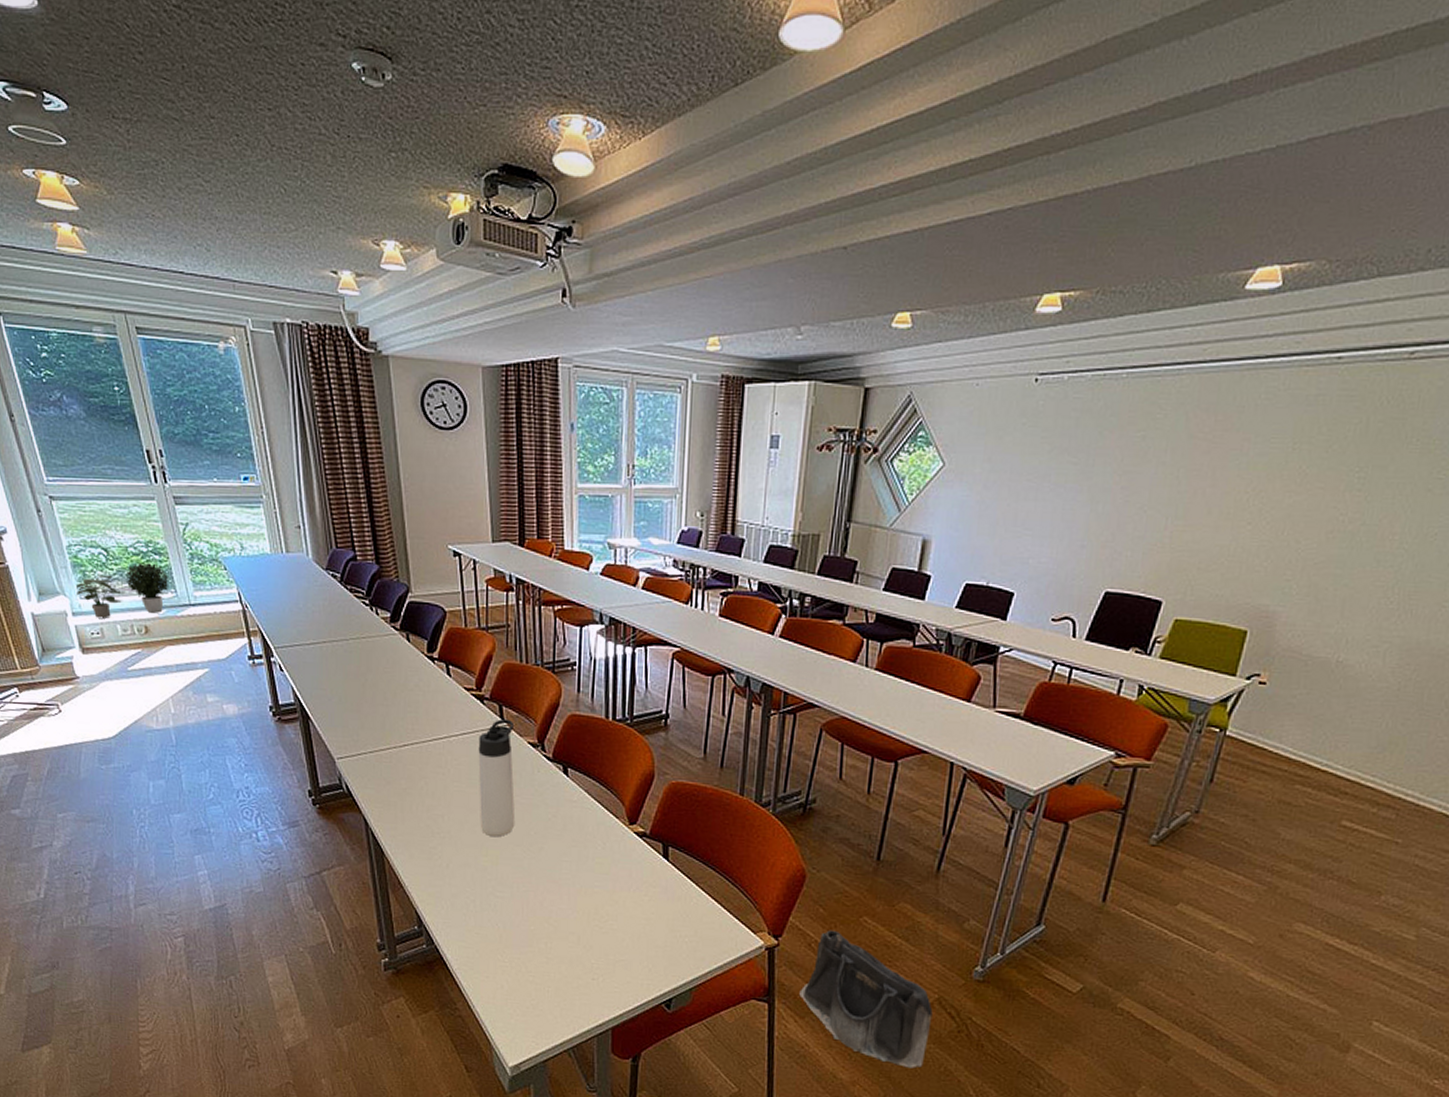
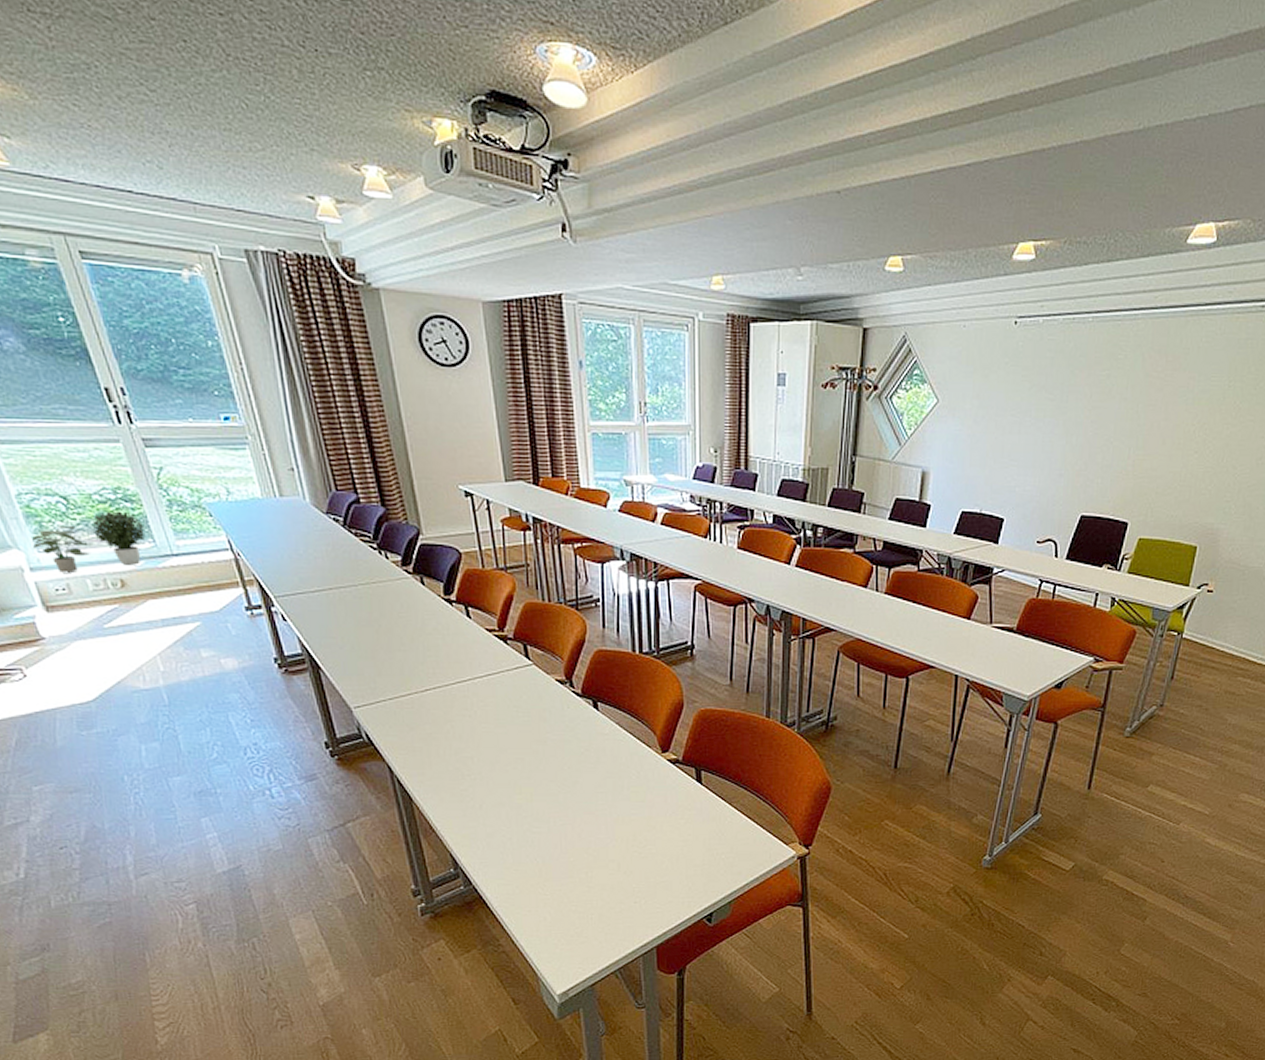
thermos bottle: present [478,718,516,837] -> none [504,657,548,775]
saddlebag: present [799,930,933,1068] -> none [830,835,949,952]

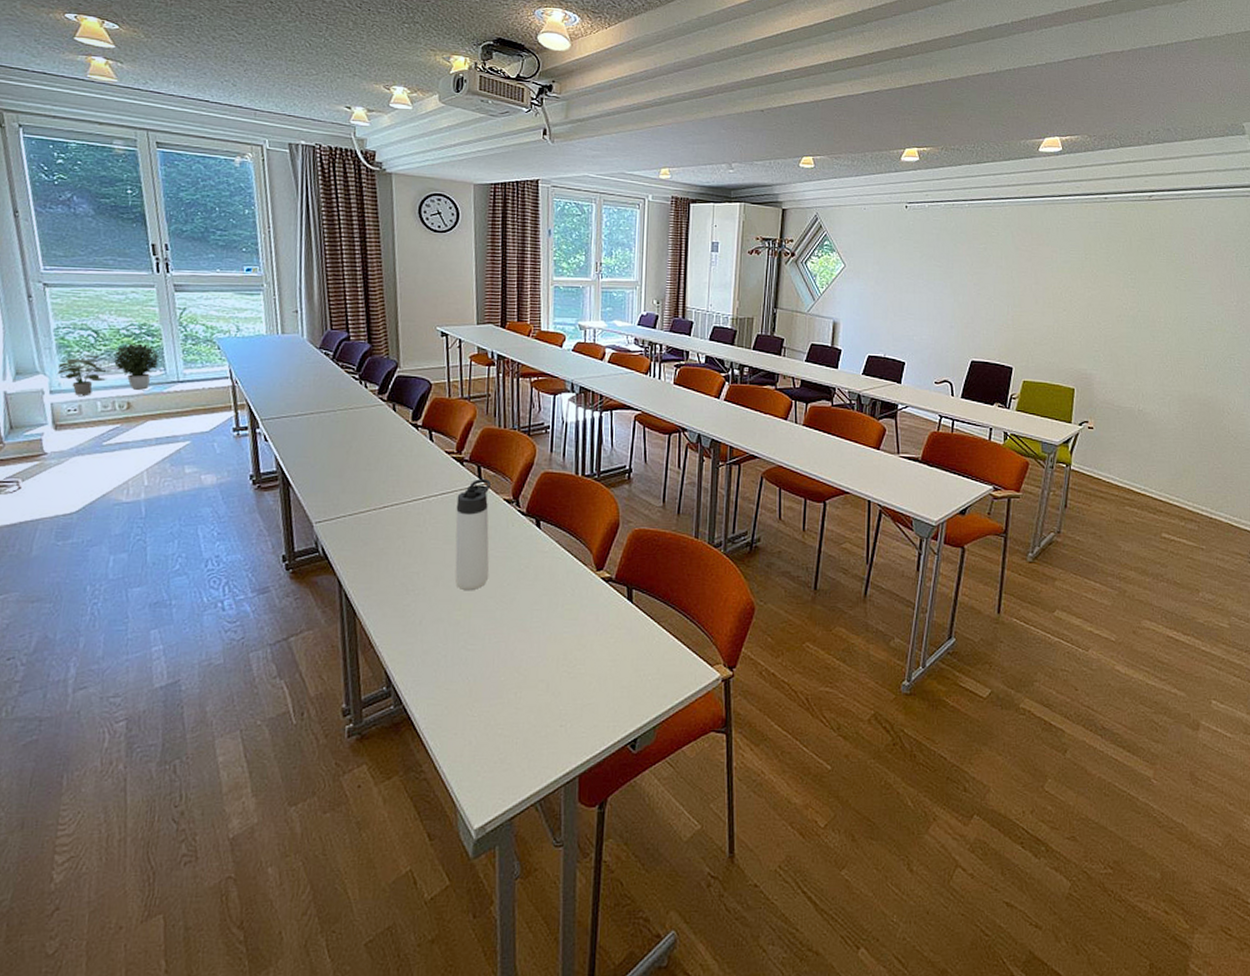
thermos bottle: none [504,657,548,775] -> present [454,478,491,591]

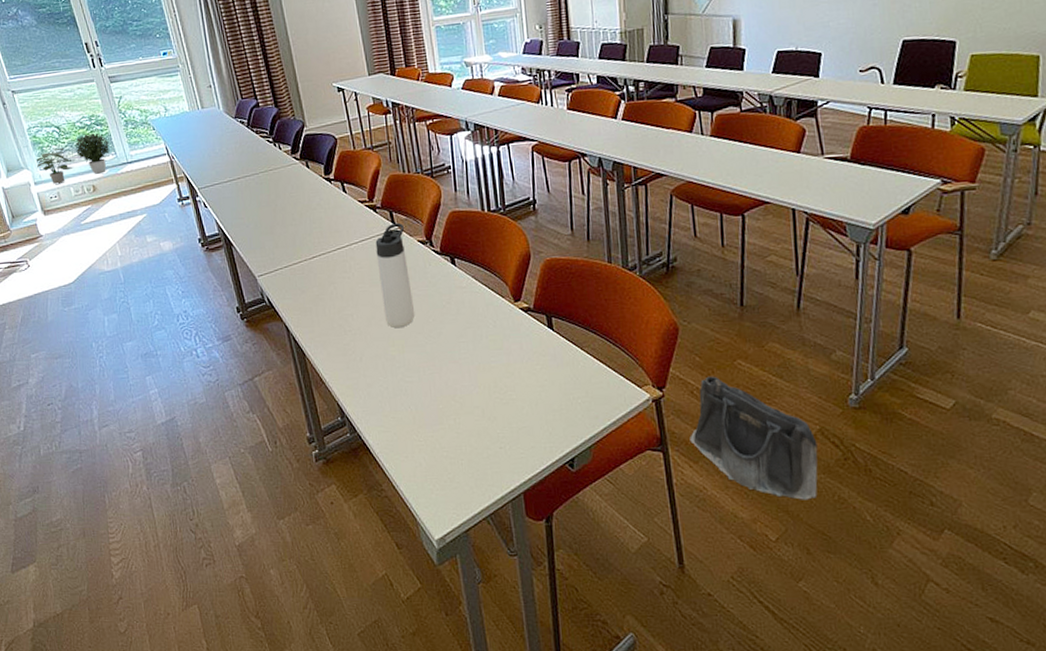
saddlebag: none [754,657,871,785] -> present [690,376,818,500]

